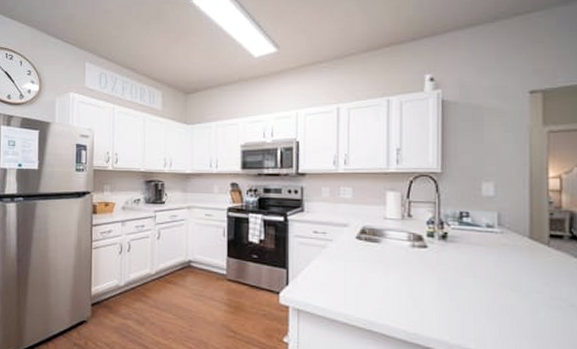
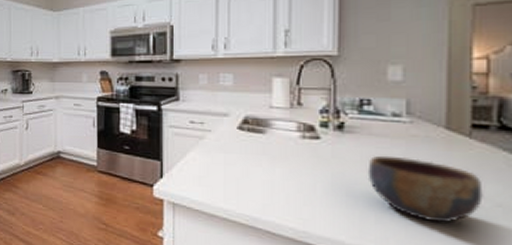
bowl: none [467,262,560,323] -> present [367,155,483,224]

